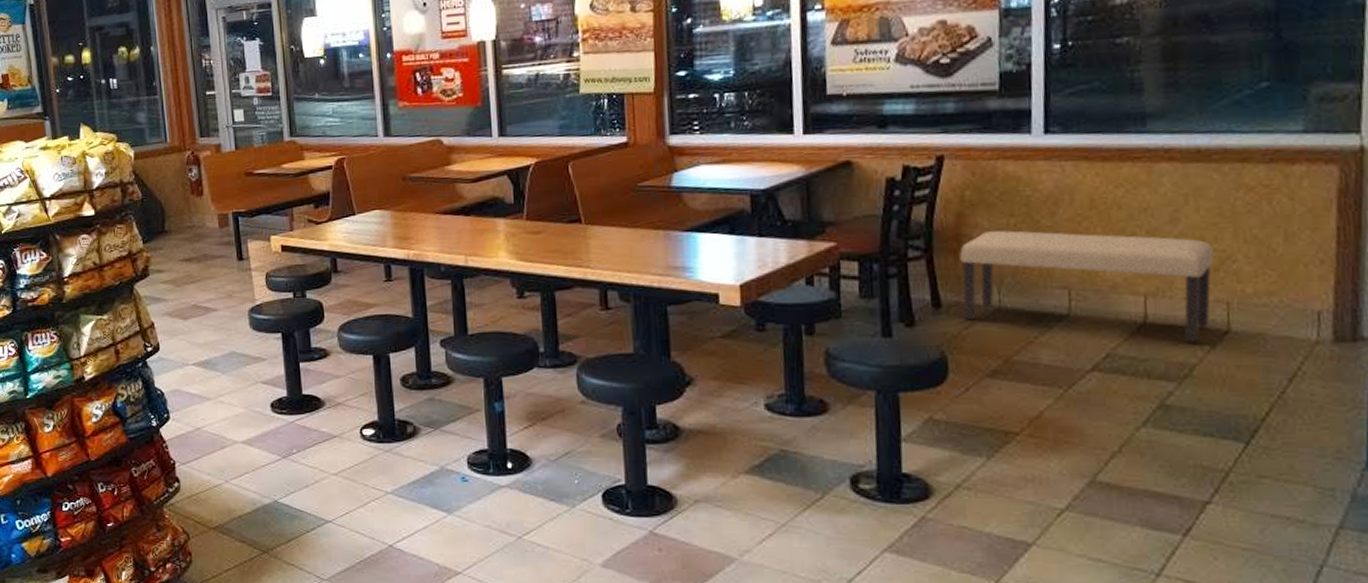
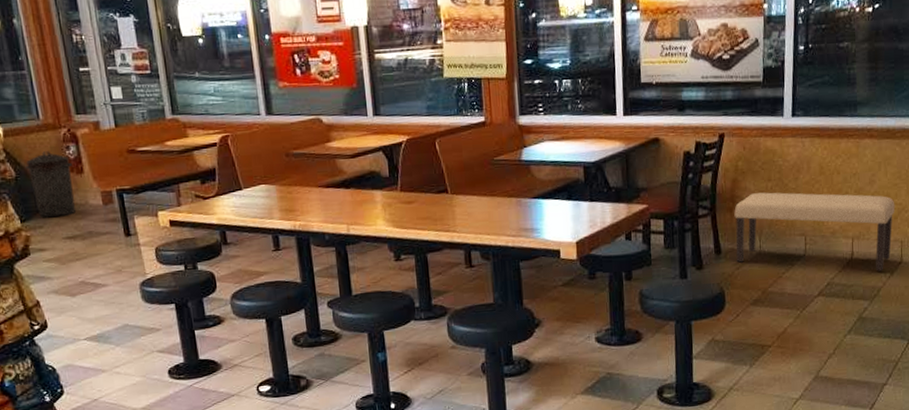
trash can: none [151,173,193,240] -> present [25,151,76,218]

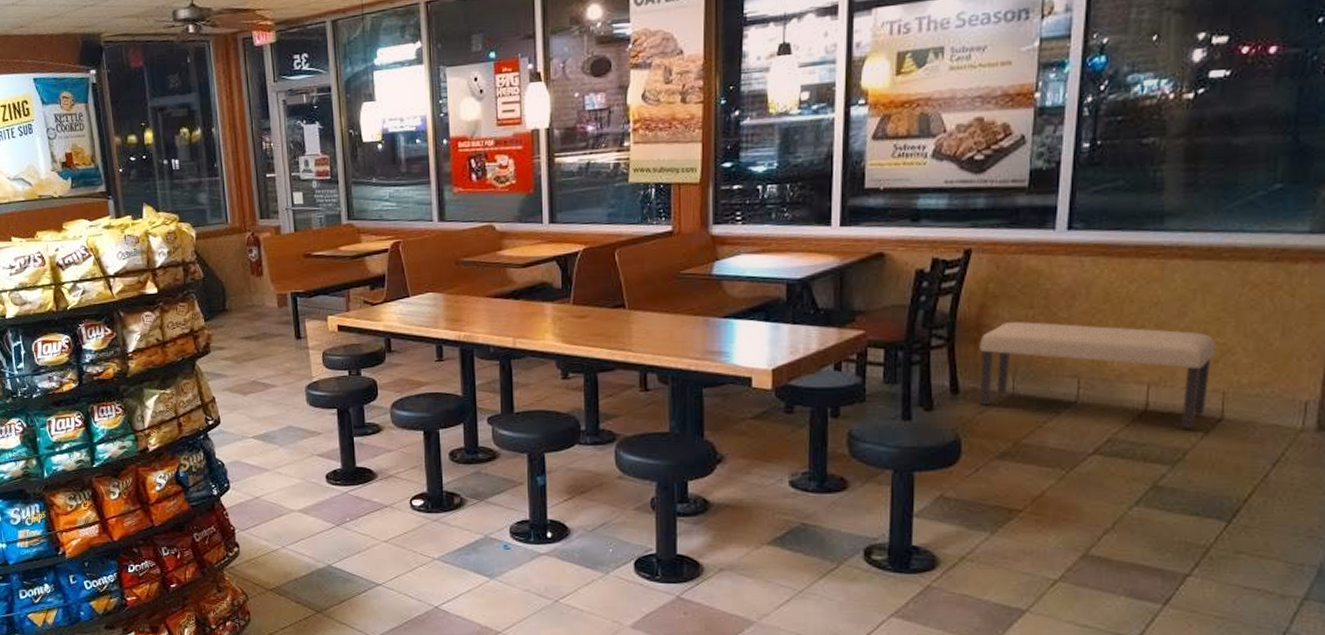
trash can: present [25,151,76,218] -> none [213,254,253,318]

